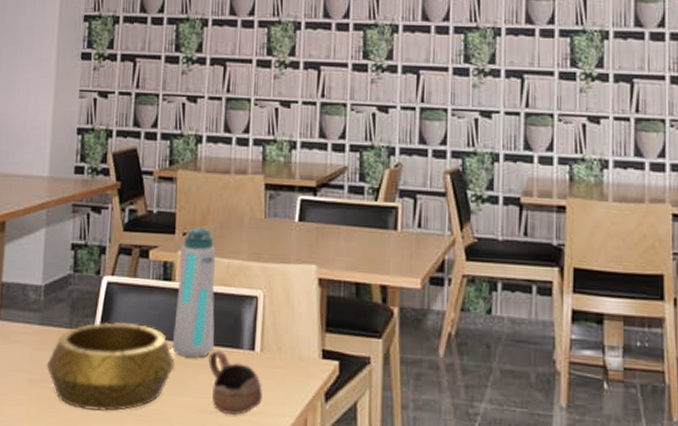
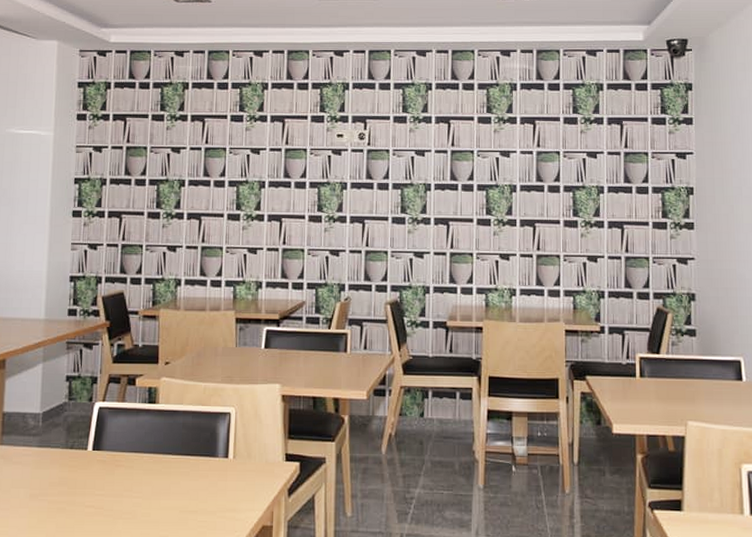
decorative bowl: present [46,322,175,411] -> none [45,441,159,517]
water bottle: present [171,227,217,358] -> none [156,357,195,467]
cup: present [208,350,262,416] -> none [189,459,235,513]

